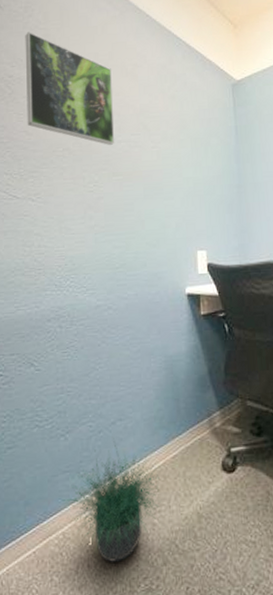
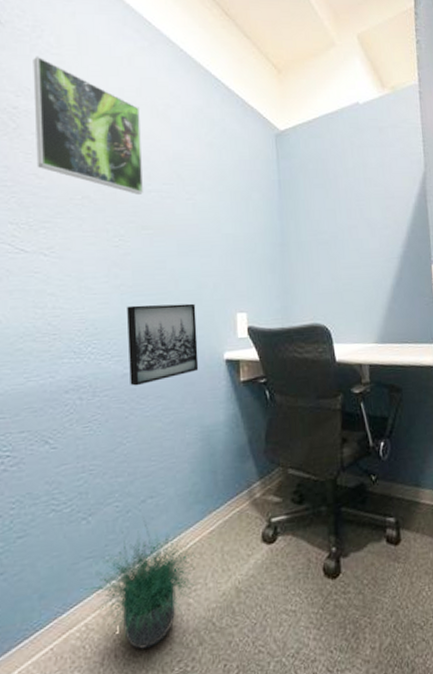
wall art: none [100,242,163,317] -> present [127,303,199,386]

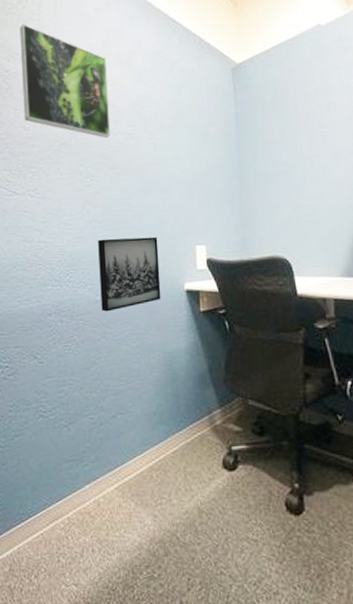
potted plant: present [87,517,196,649] -> none [69,431,161,549]

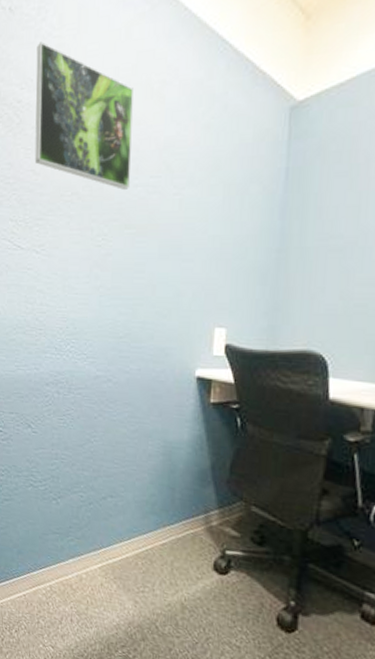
wall art: present [98,236,161,312] -> none [101,308,171,390]

